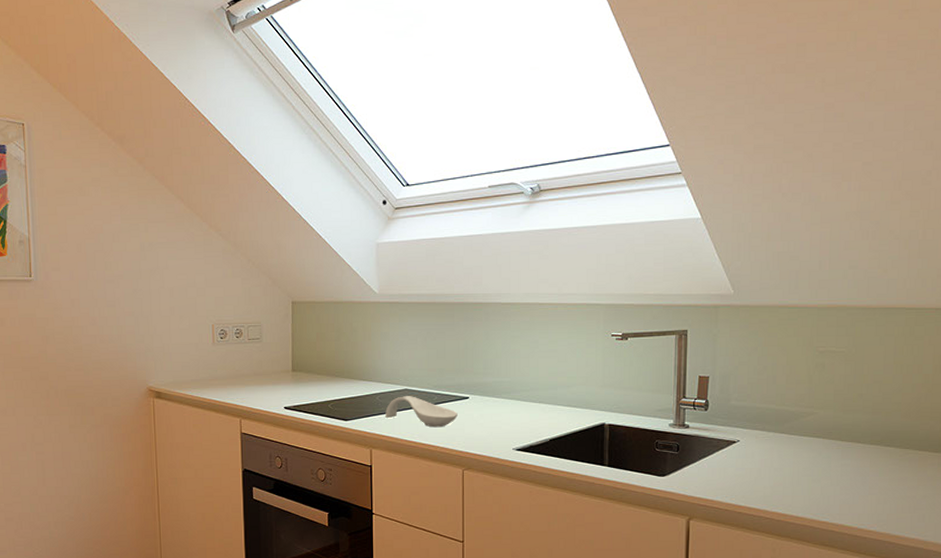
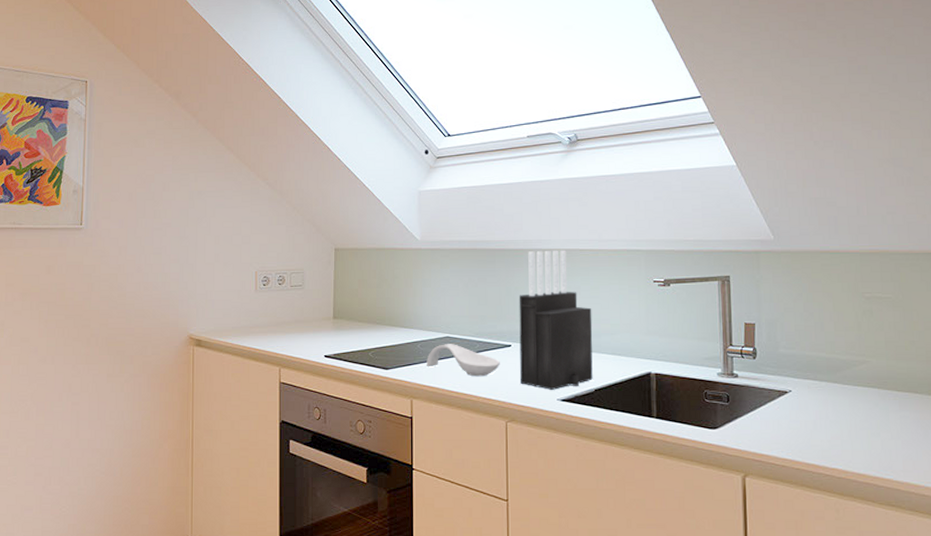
knife block: none [477,303,549,440] -> present [519,250,593,390]

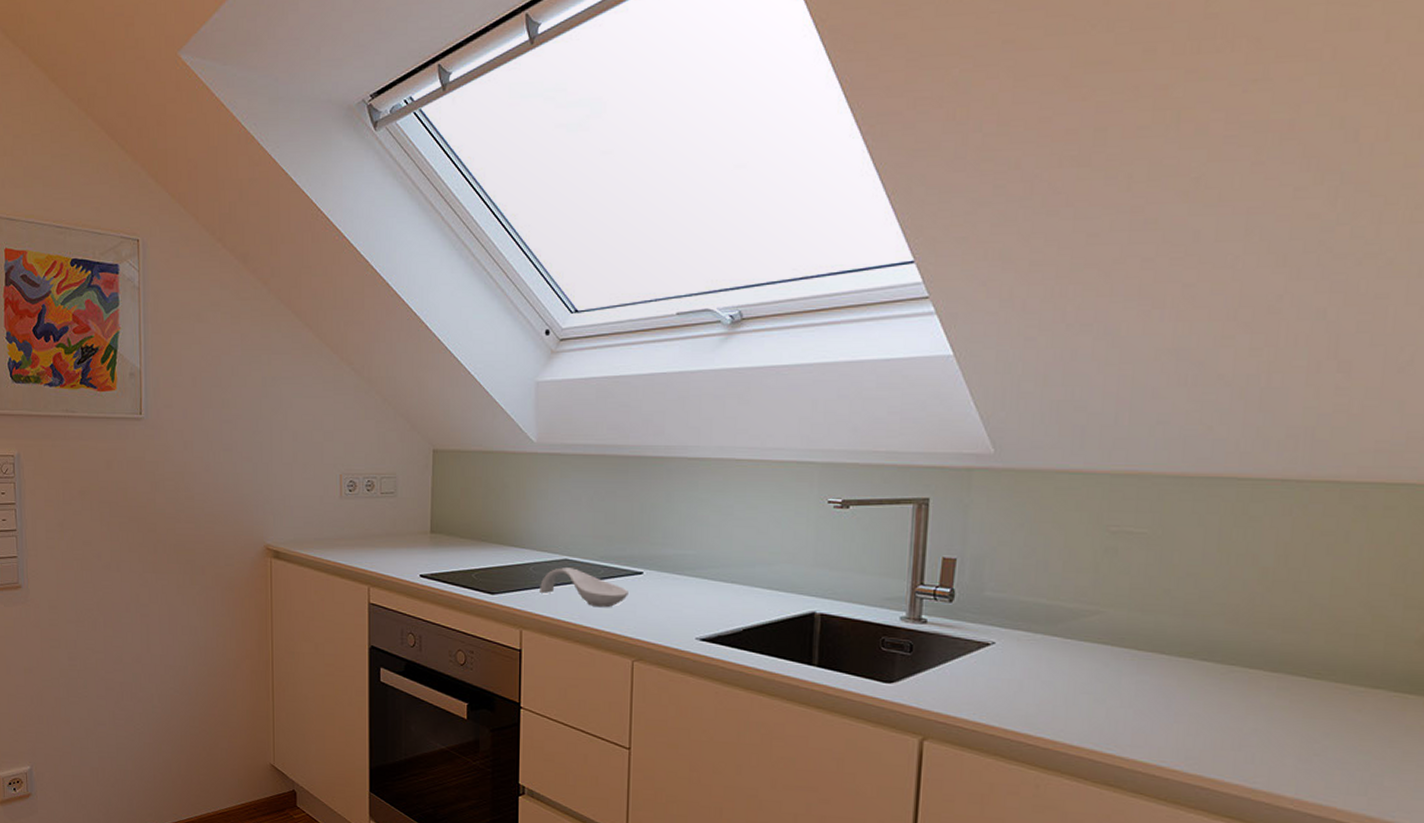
knife block: present [519,250,593,390] -> none [652,459,746,627]

